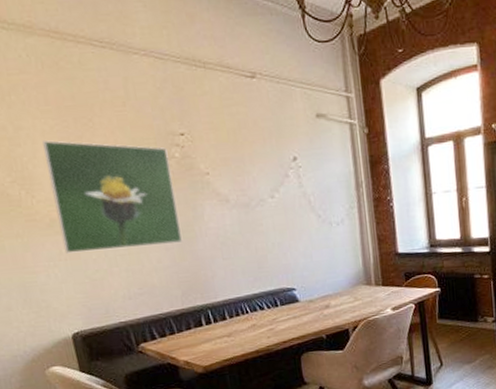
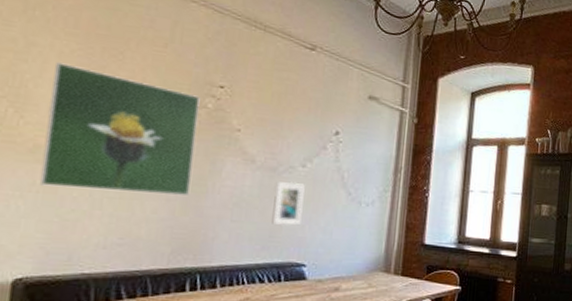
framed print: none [251,213,283,256] -> present [272,181,305,226]

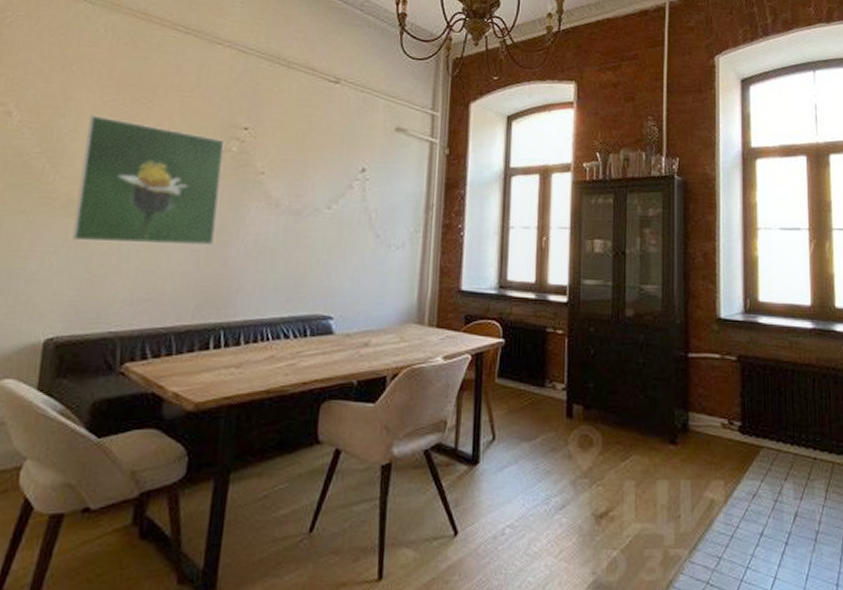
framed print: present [272,181,305,226] -> none [297,225,331,274]

